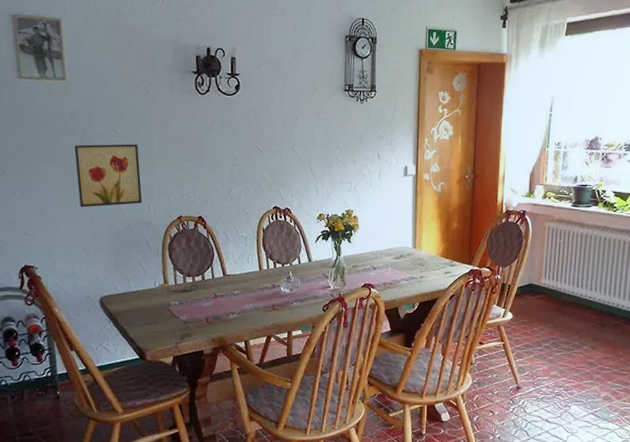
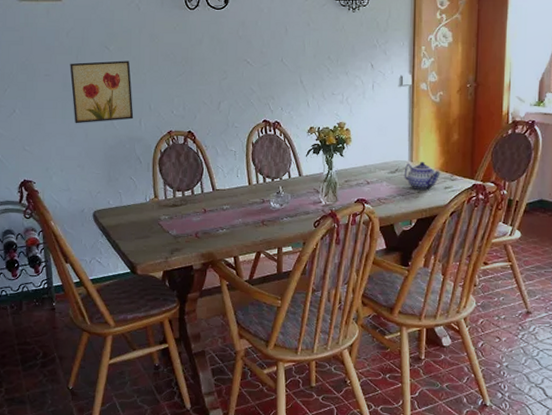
teapot: none [408,247,441,275] -> present [404,161,441,190]

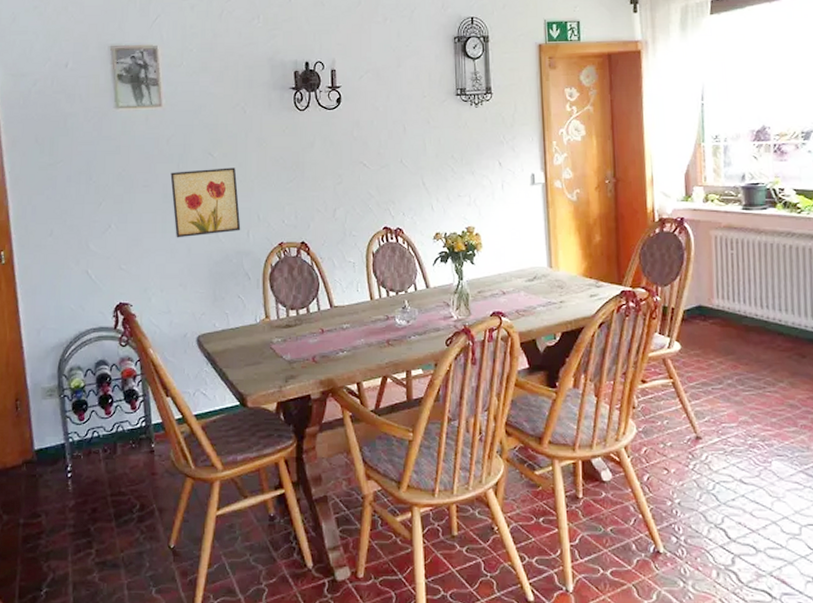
teapot: present [404,161,441,190] -> none [543,266,584,299]

